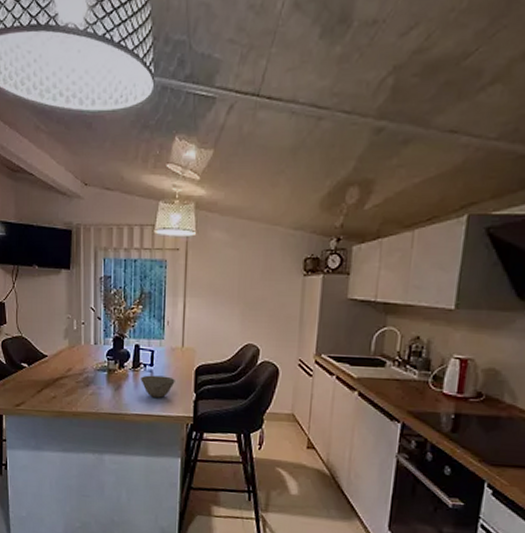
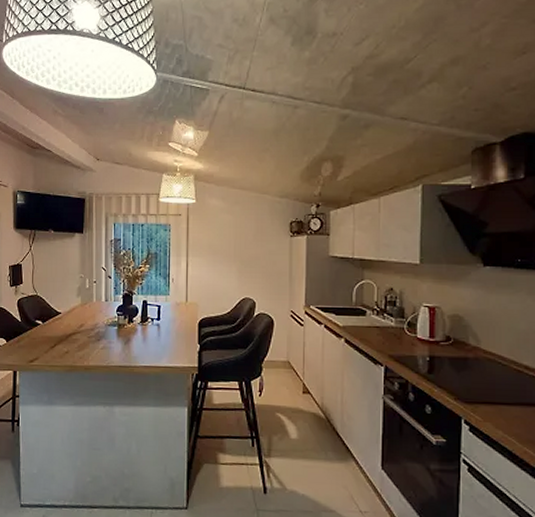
bowl: present [141,375,175,398] -> none [148,328,180,350]

